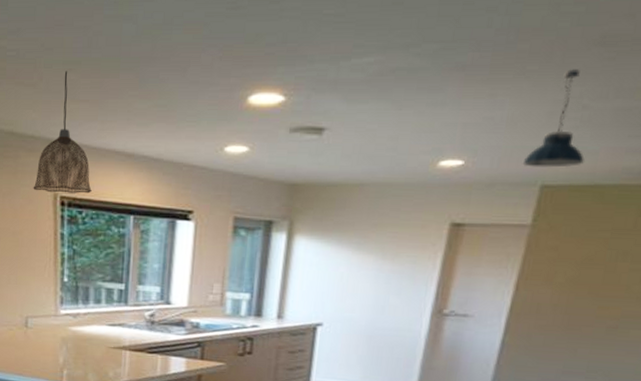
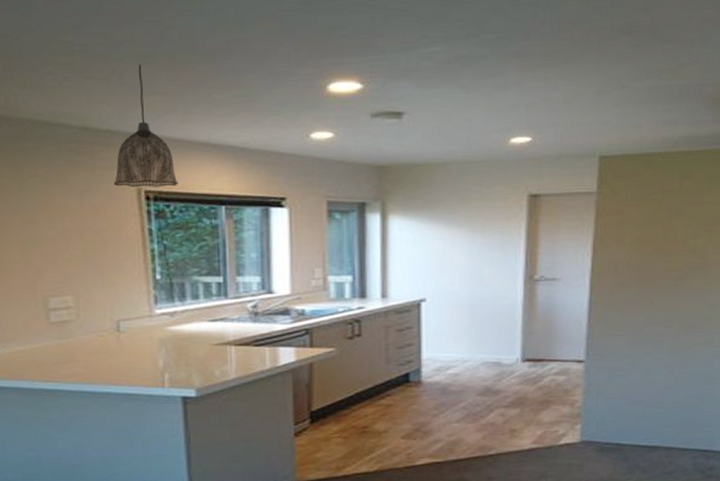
pendant light: present [522,69,584,168] -> none [581,55,631,141]

